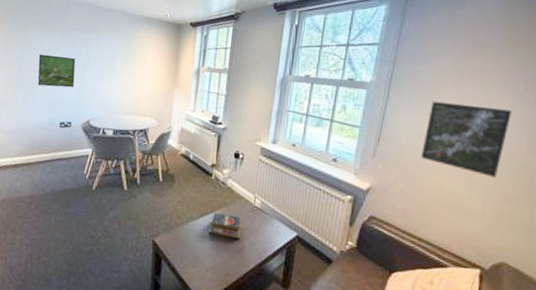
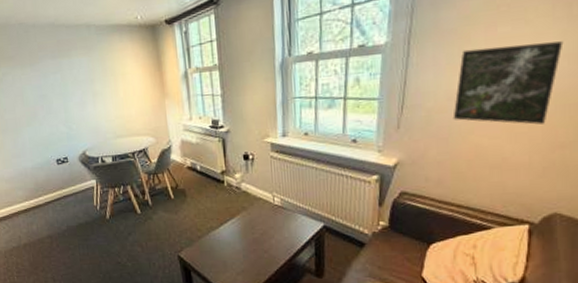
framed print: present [37,54,76,88] -> none [14,88,60,126]
books: present [209,212,242,240] -> none [231,217,266,241]

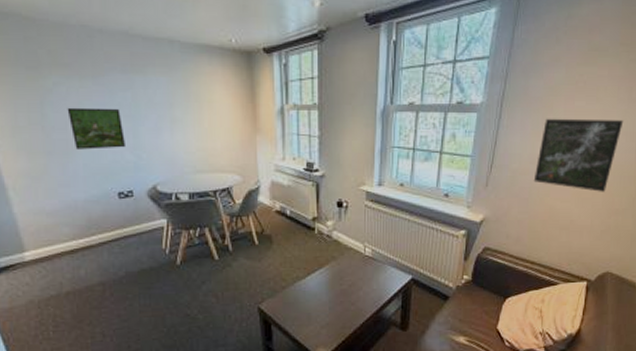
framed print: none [14,88,60,126] -> present [67,107,127,150]

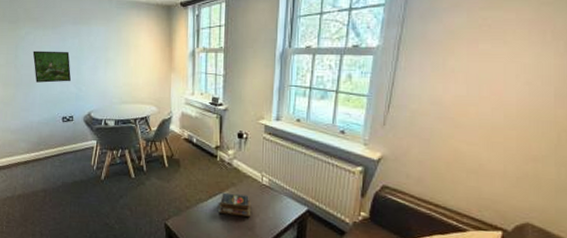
books: none [319,267,354,292] -> present [219,192,252,218]
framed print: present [533,118,624,192] -> none [435,60,538,137]

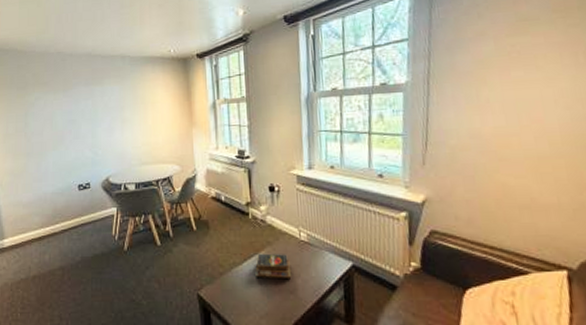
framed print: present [33,50,72,83] -> none [43,114,86,150]

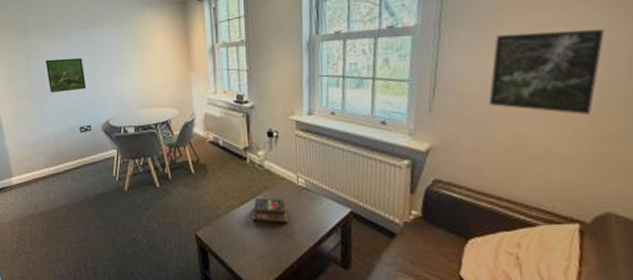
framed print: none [43,114,86,150] -> present [45,57,87,93]
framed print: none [477,86,575,165] -> present [488,29,605,115]

